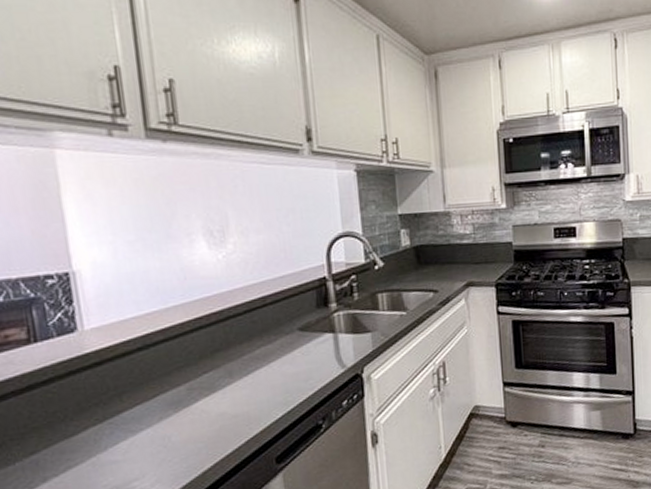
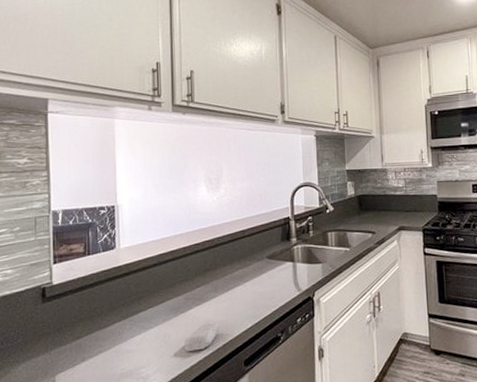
soap bar: none [192,414,240,454] -> present [185,322,220,351]

